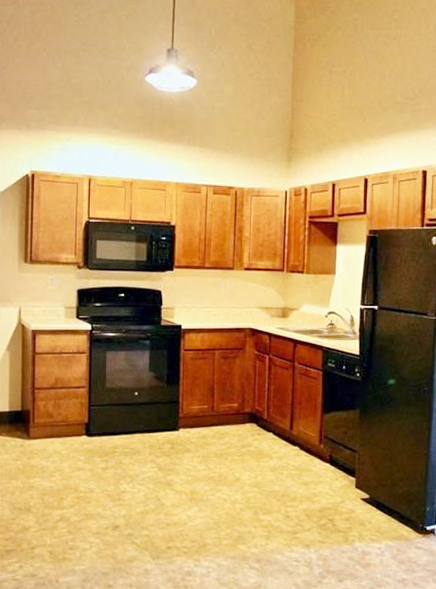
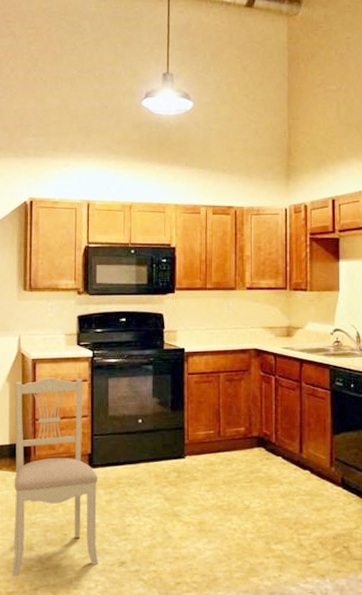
dining chair: none [10,348,94,536] -> present [12,377,99,577]

